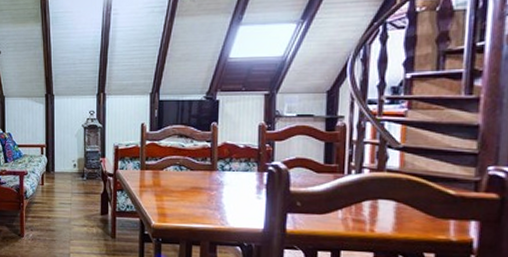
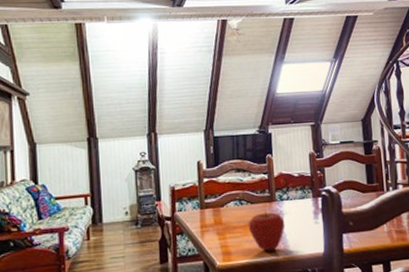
apple: none [185,180,224,220] -> present [248,211,285,252]

